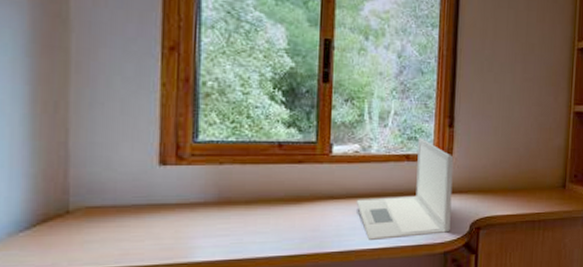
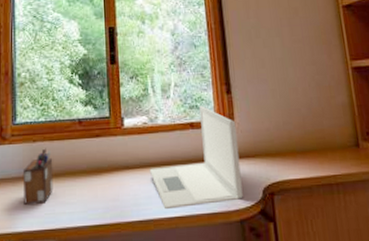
desk organizer: none [204,172,244,234] -> present [24,148,53,206]

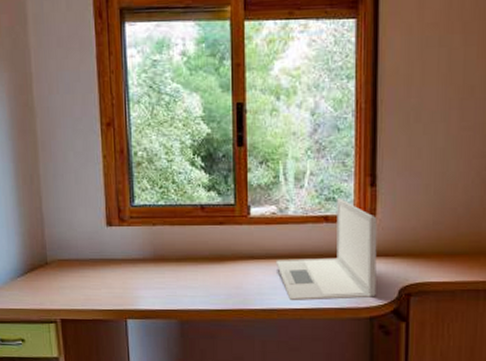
desk organizer: present [24,148,53,206] -> none [144,232,175,286]

